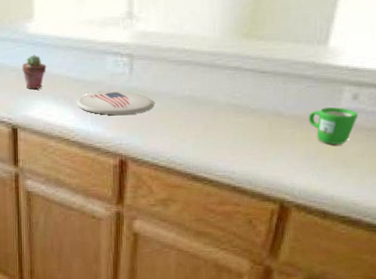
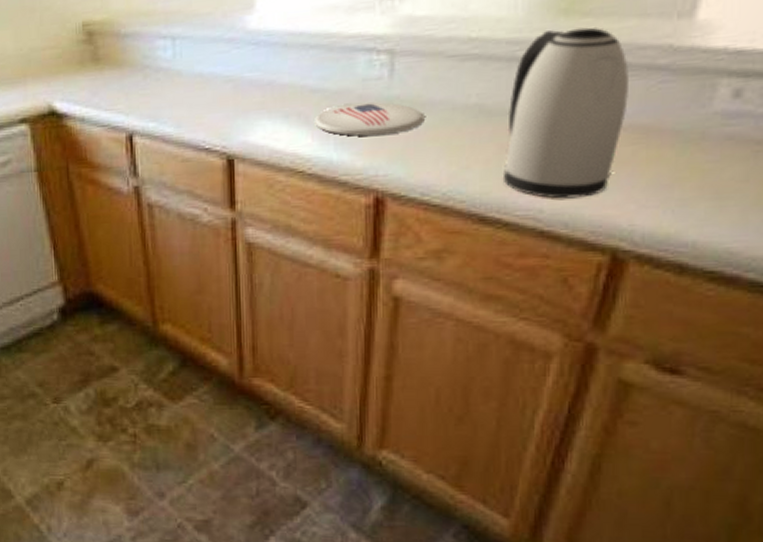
potted succulent: present [21,55,47,90] -> none [239,58,273,106]
kettle: none [207,47,288,164] -> present [502,26,629,199]
mug: present [308,107,358,145] -> none [659,110,742,167]

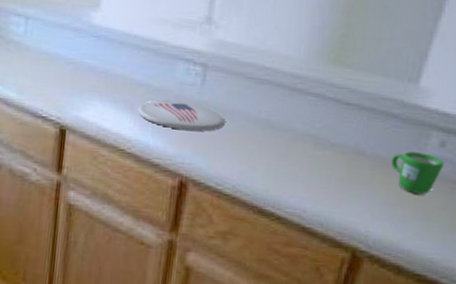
kettle: present [502,26,629,199] -> none [279,73,374,205]
mug: none [659,110,742,167] -> present [390,151,444,195]

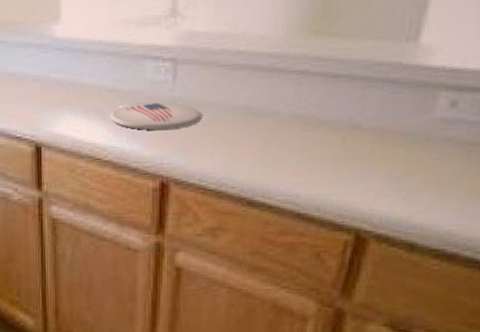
mug: present [390,151,444,195] -> none [392,117,457,163]

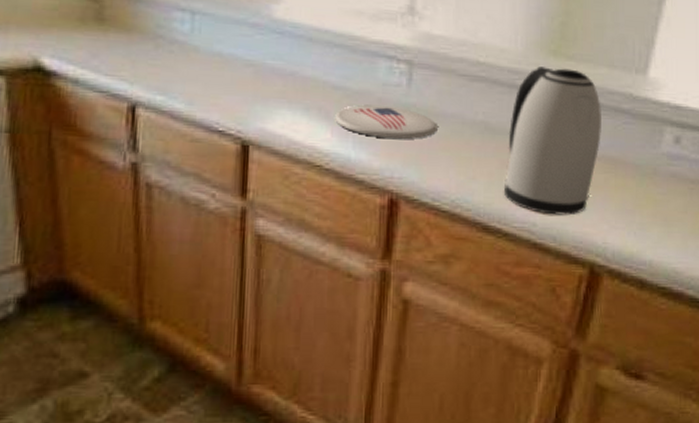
kettle: none [266,45,367,187] -> present [503,66,601,215]

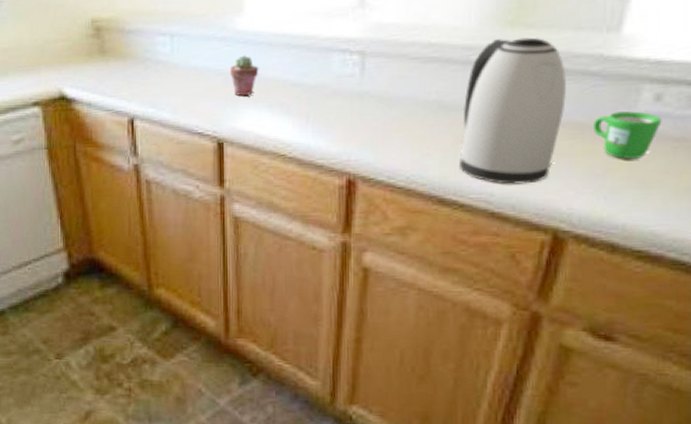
potted succulent: none [261,47,296,95] -> present [229,55,259,97]
plate: present [333,105,438,140] -> none [294,96,391,126]
mug: none [624,150,681,198] -> present [592,111,662,160]

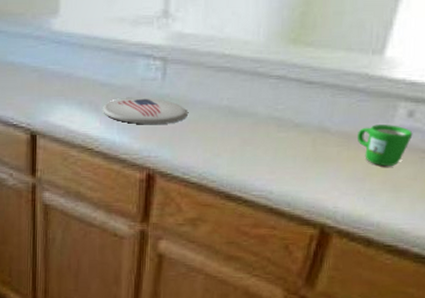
potted succulent: present [229,55,259,97] -> none [44,54,71,93]
plate: none [294,96,391,126] -> present [101,97,188,125]
kettle: present [458,37,566,185] -> none [244,54,337,184]

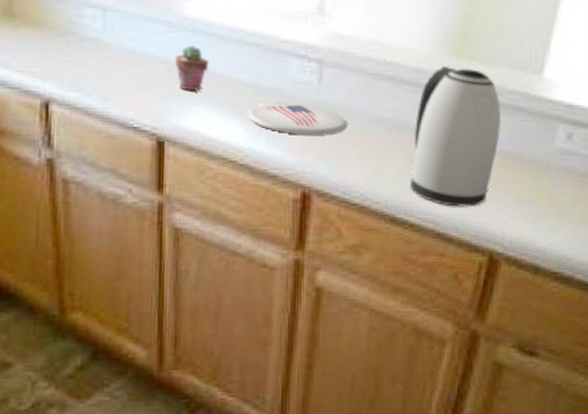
potted succulent: none [44,54,71,93] -> present [174,45,209,92]
kettle: none [244,54,337,184] -> present [409,66,500,207]
mug: present [357,125,413,167] -> none [521,146,572,190]

